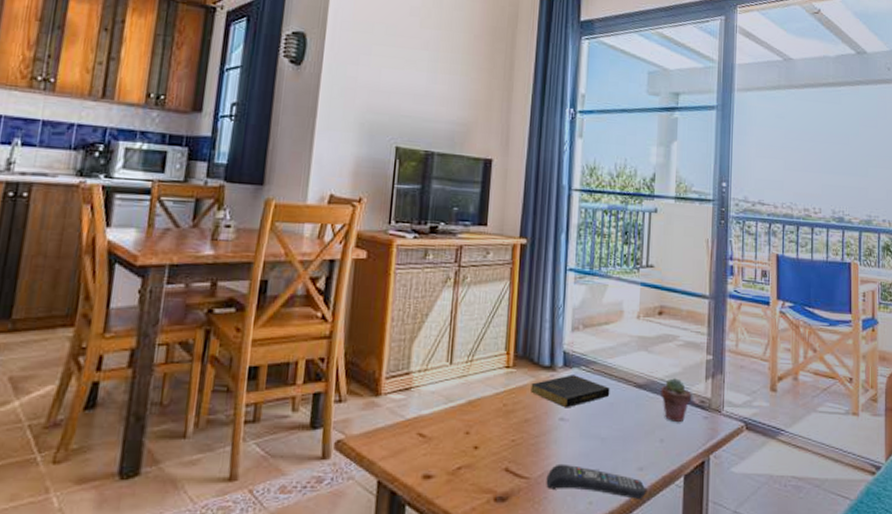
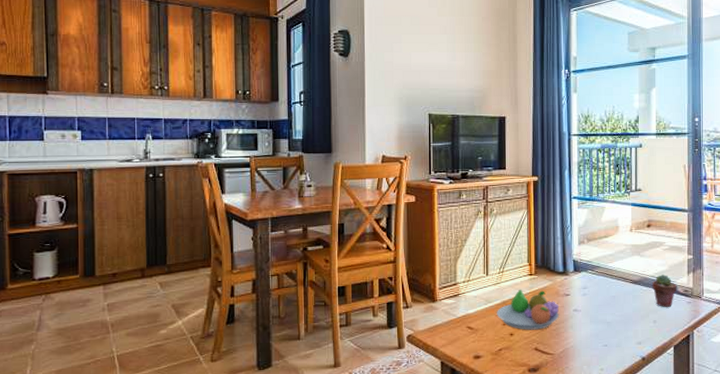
fruit bowl: none [459,387,542,443] -> present [497,290,560,330]
book: present [530,374,610,408] -> none [550,277,612,302]
remote control: present [546,463,646,499] -> none [567,342,644,365]

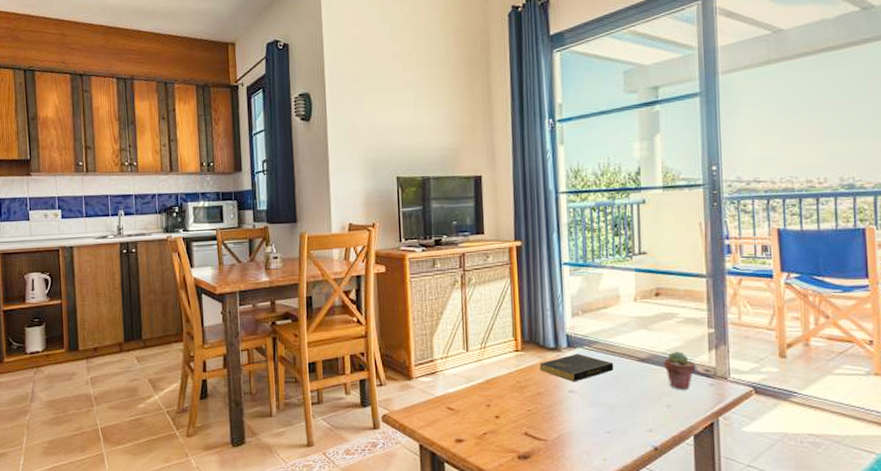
fruit bowl: present [497,290,560,330] -> none [479,368,552,412]
book: none [550,277,612,302] -> present [539,354,614,382]

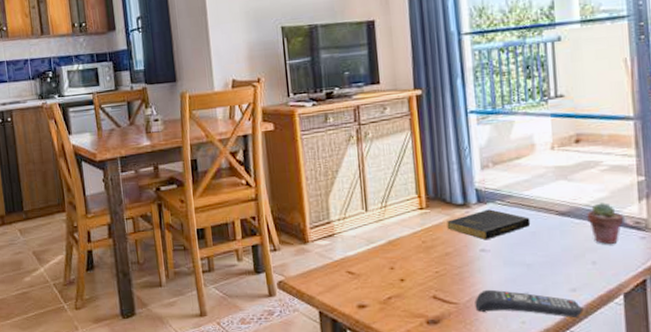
remote control: none [562,428,657,456] -> present [475,289,582,317]

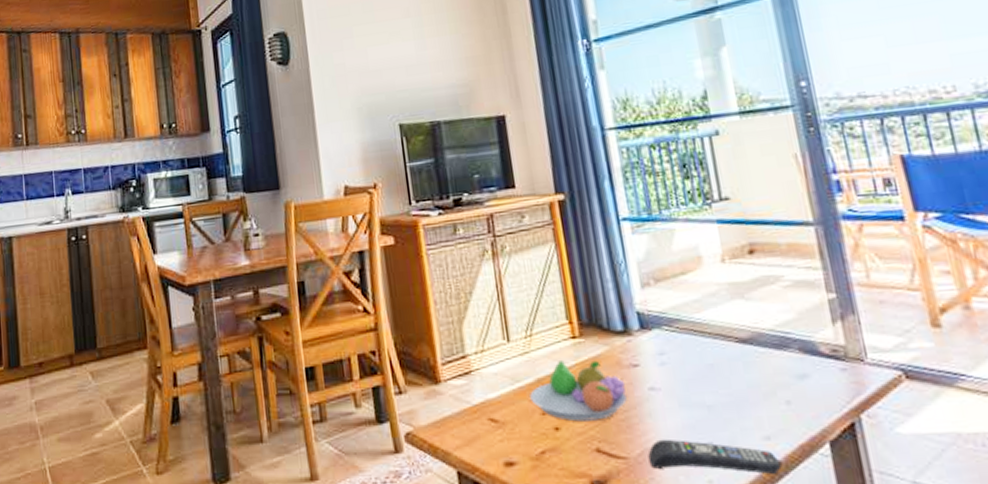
fruit bowl: none [381,227,462,275] -> present [530,360,627,422]
book: present [447,209,531,240] -> none [605,337,707,376]
potted succulent: present [587,203,625,244] -> none [772,326,819,378]

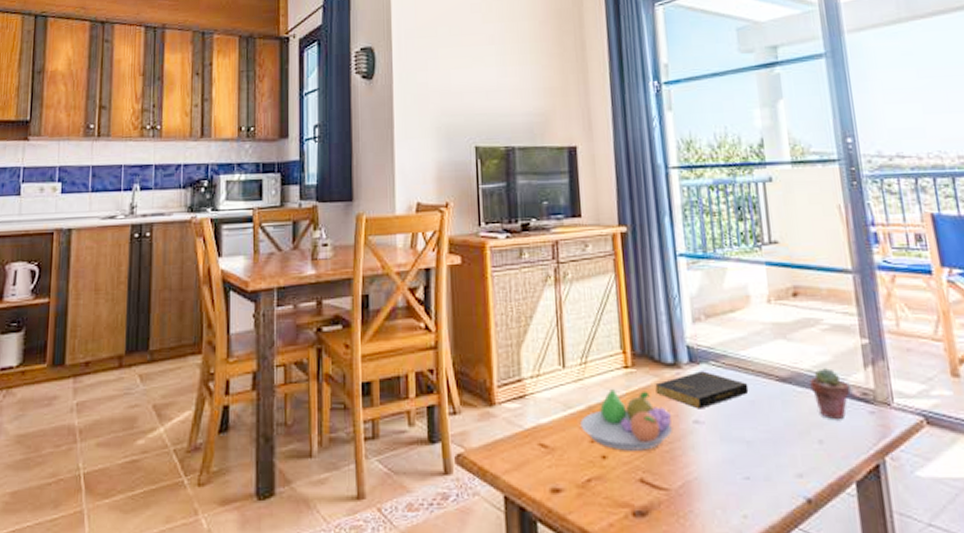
book: none [605,337,707,376] -> present [655,371,749,409]
remote control: present [648,439,782,474] -> none [688,472,811,511]
potted succulent: none [772,326,819,378] -> present [809,368,851,419]

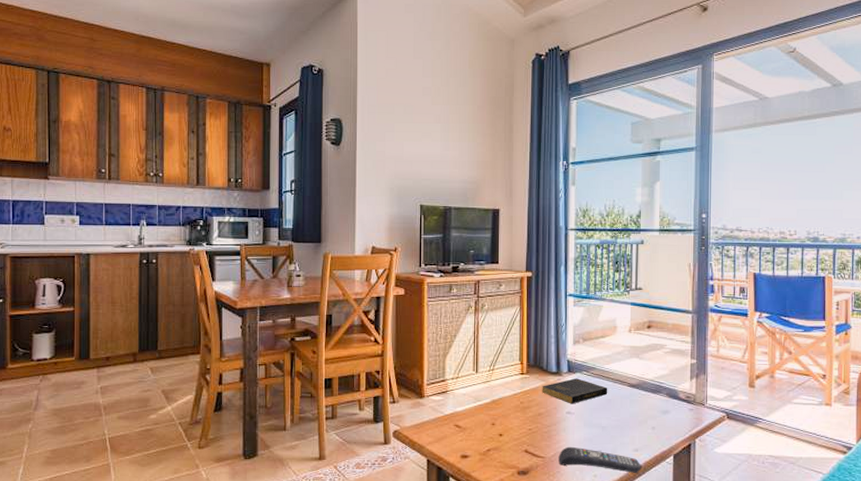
fruit bowl: present [580,389,672,451] -> none [486,389,552,431]
remote control: none [688,472,811,511] -> present [558,446,641,473]
potted succulent: present [809,368,851,419] -> none [651,379,679,413]

